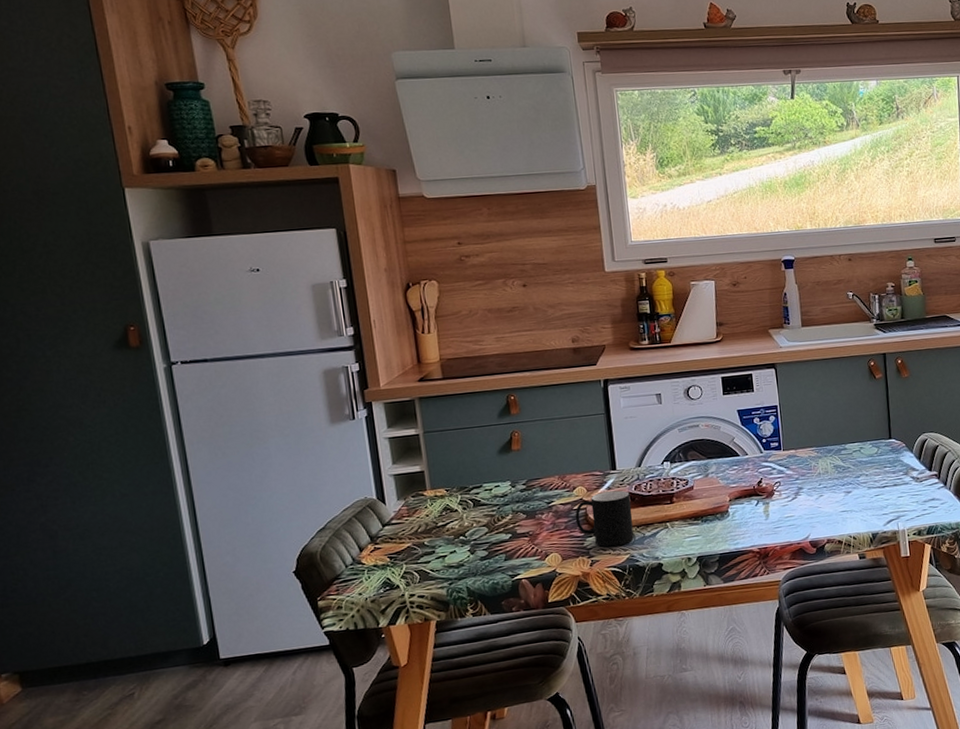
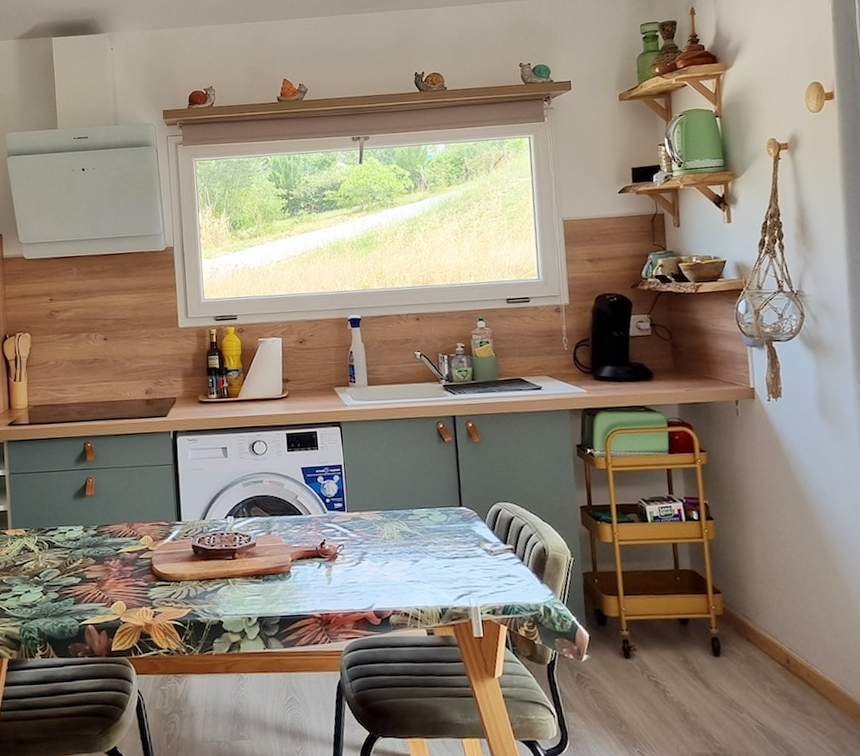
cup: present [575,490,634,547] -> none [140,542,196,599]

